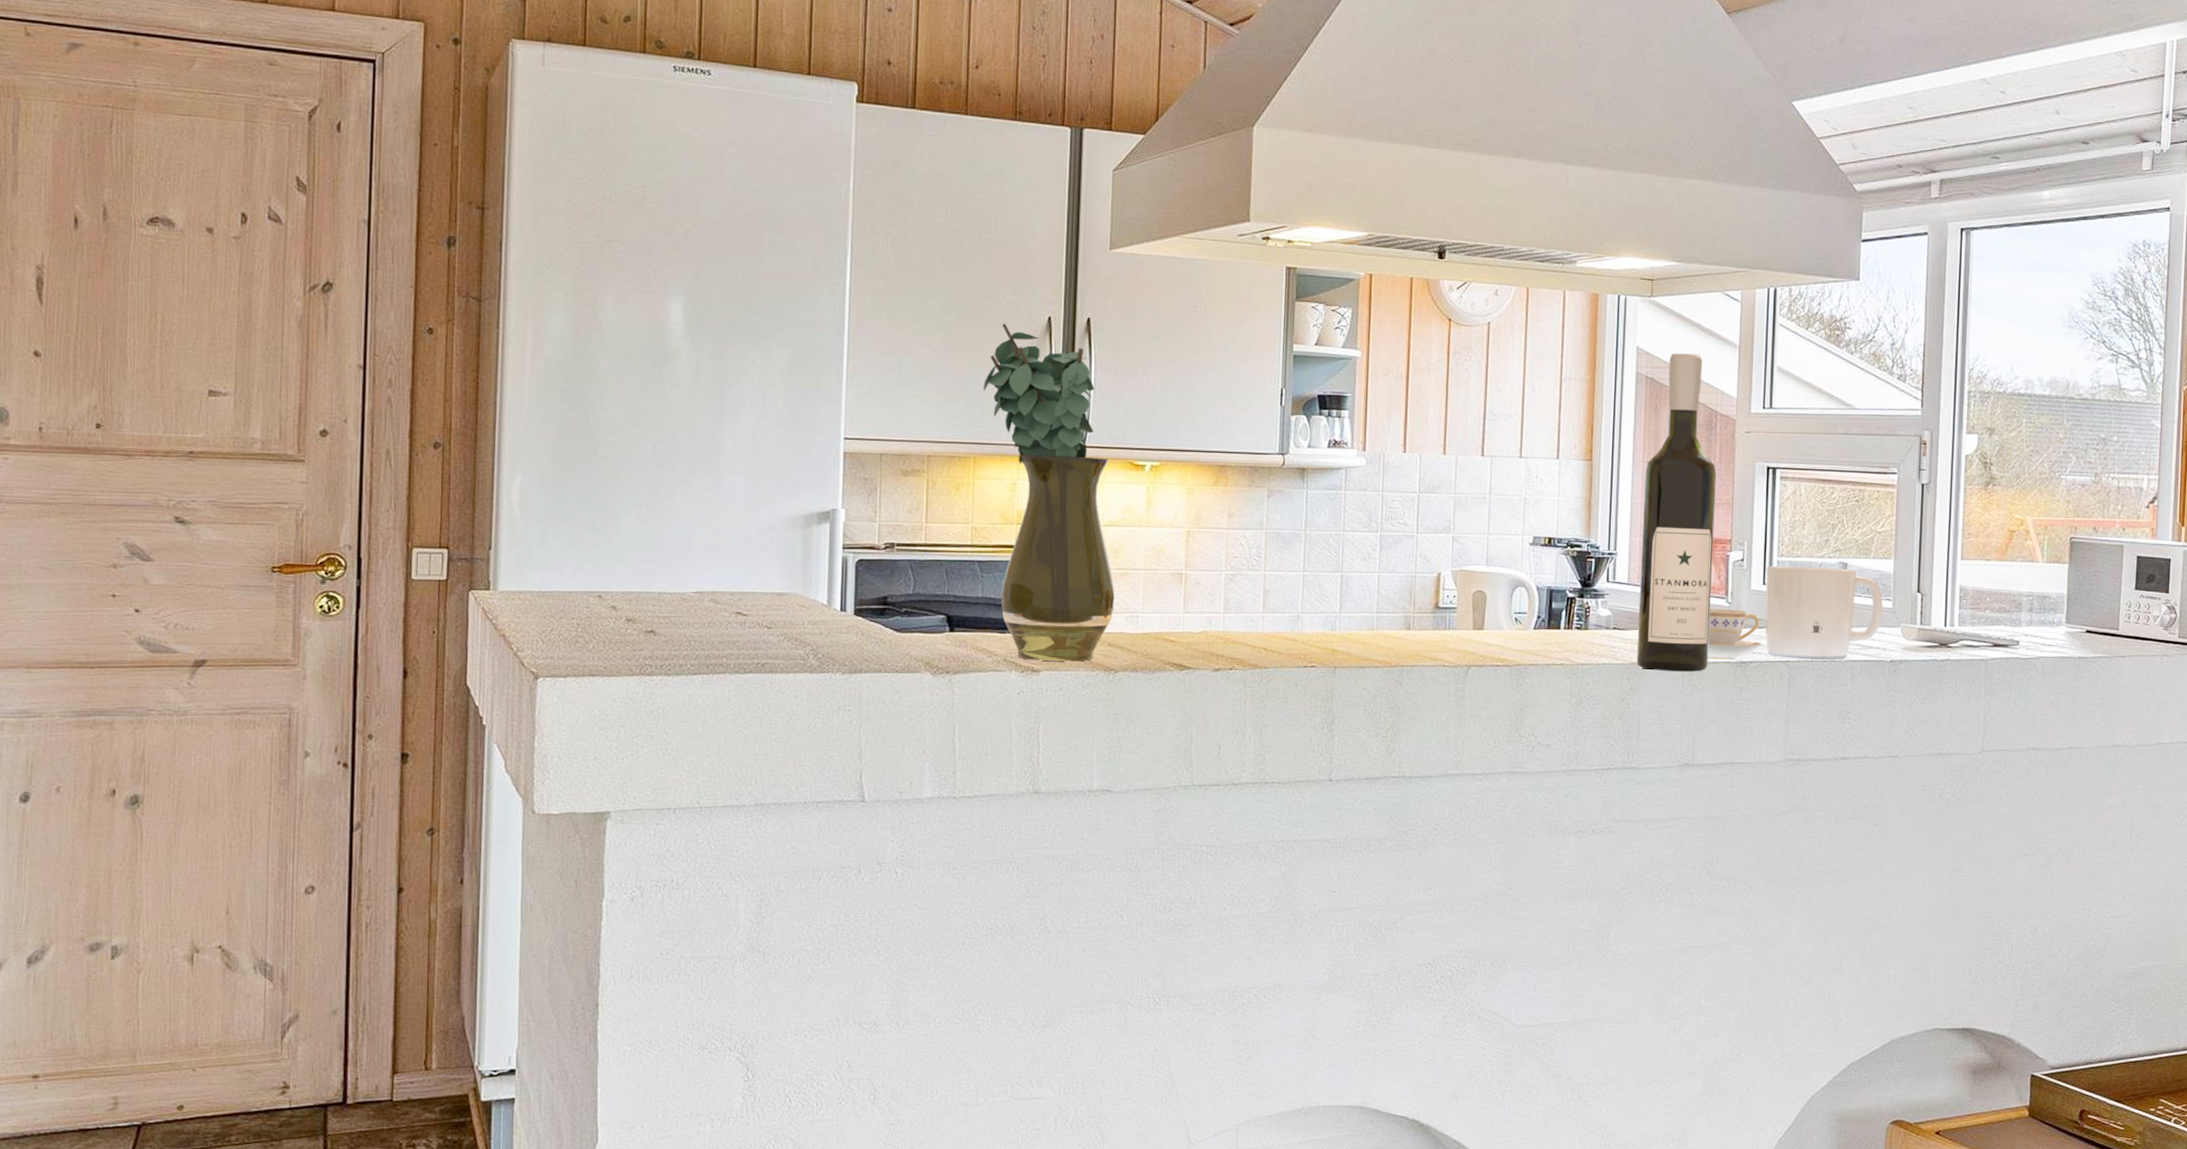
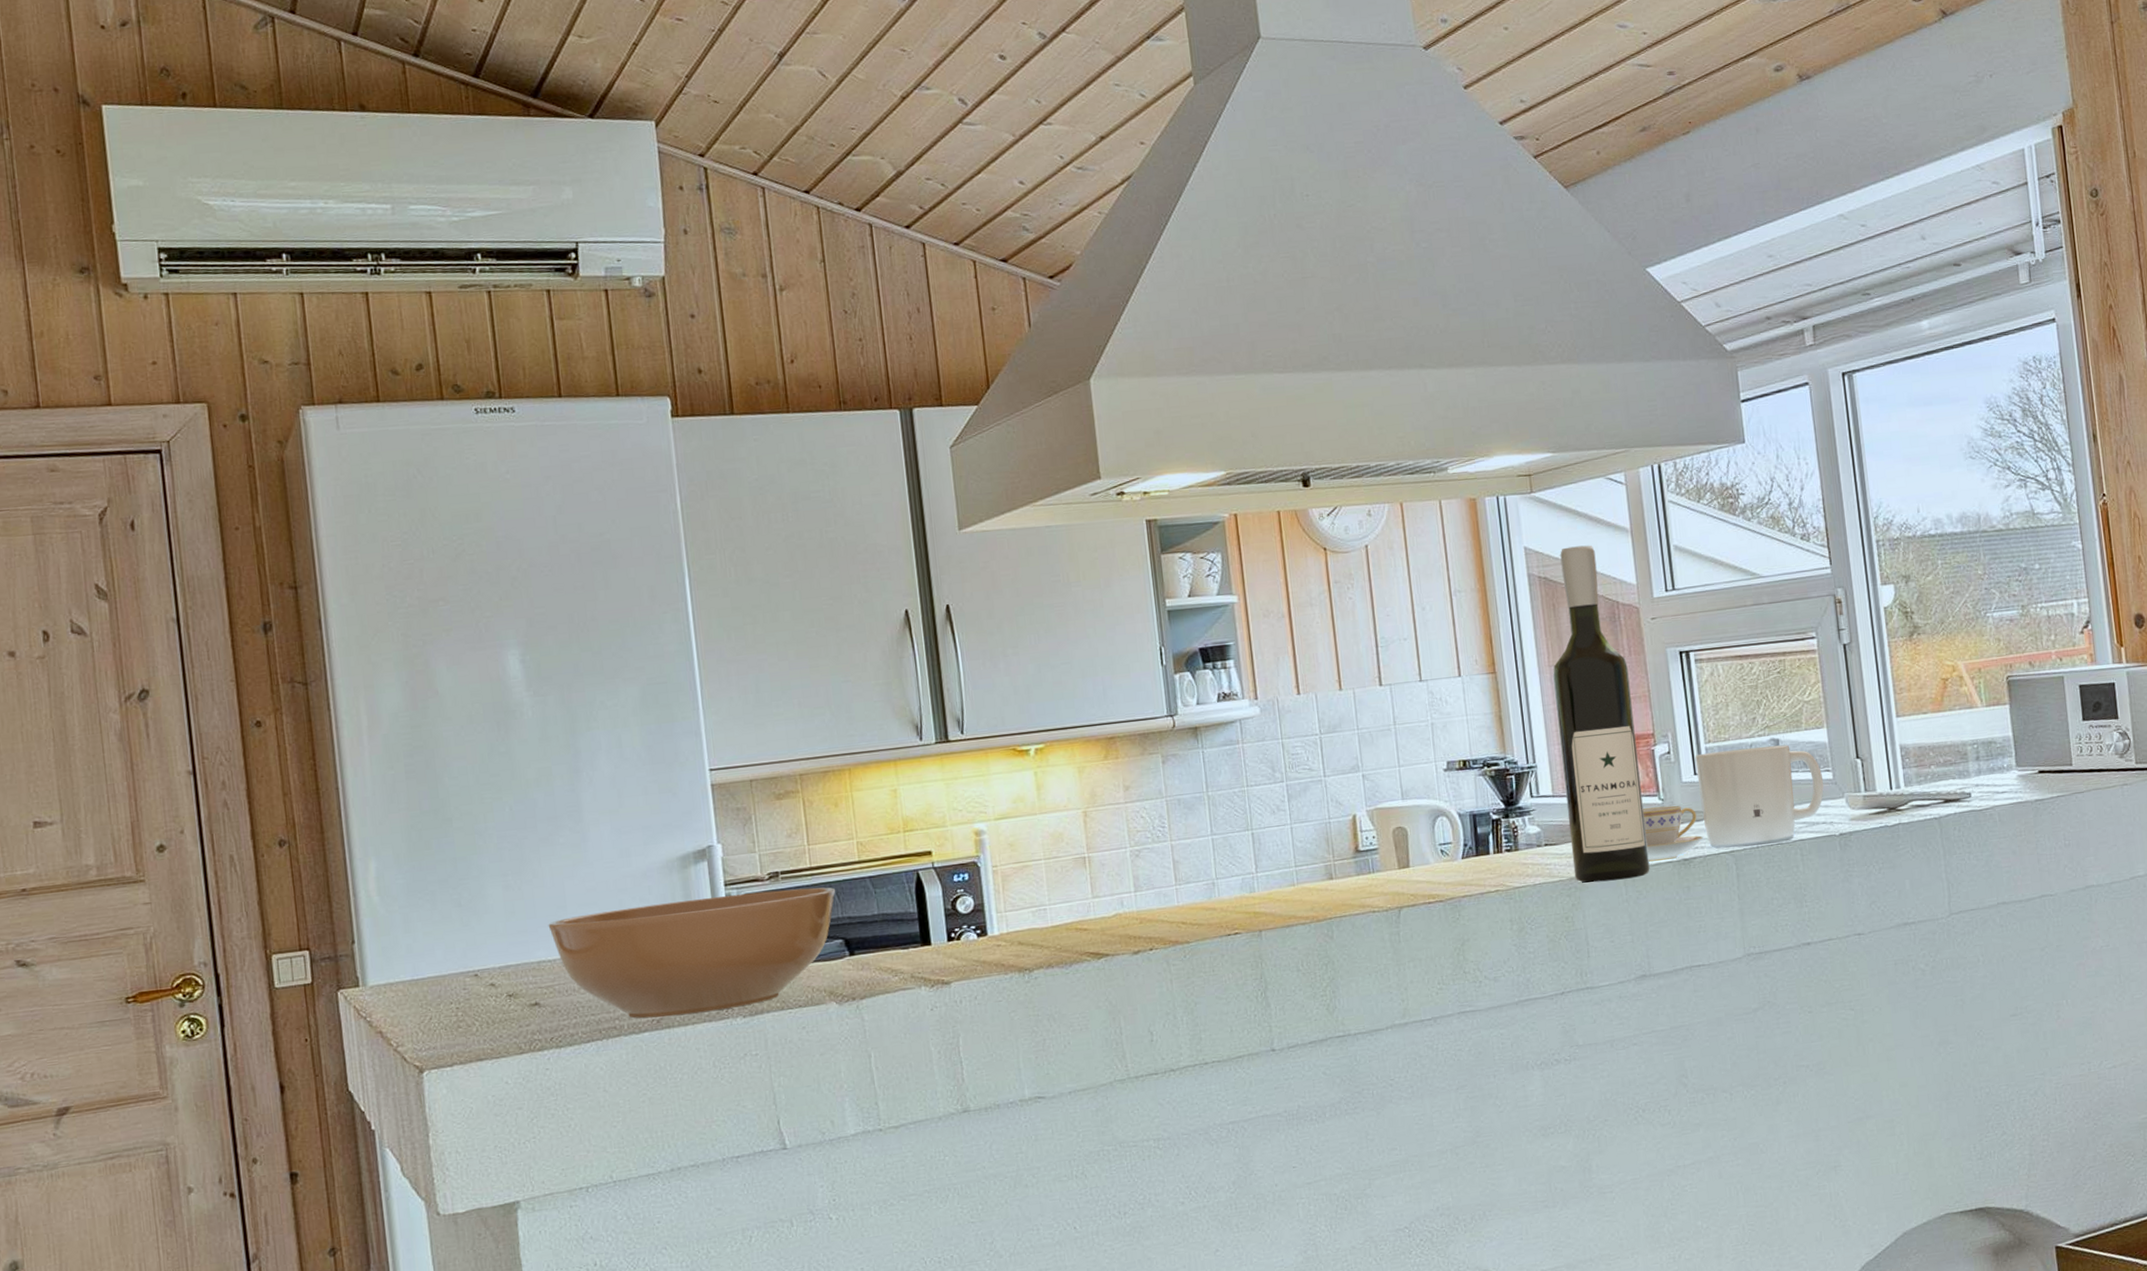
bowl: none [673,555,946,664] -> present [548,887,836,1018]
vase: present [983,323,1115,661] -> none [847,623,1019,973]

